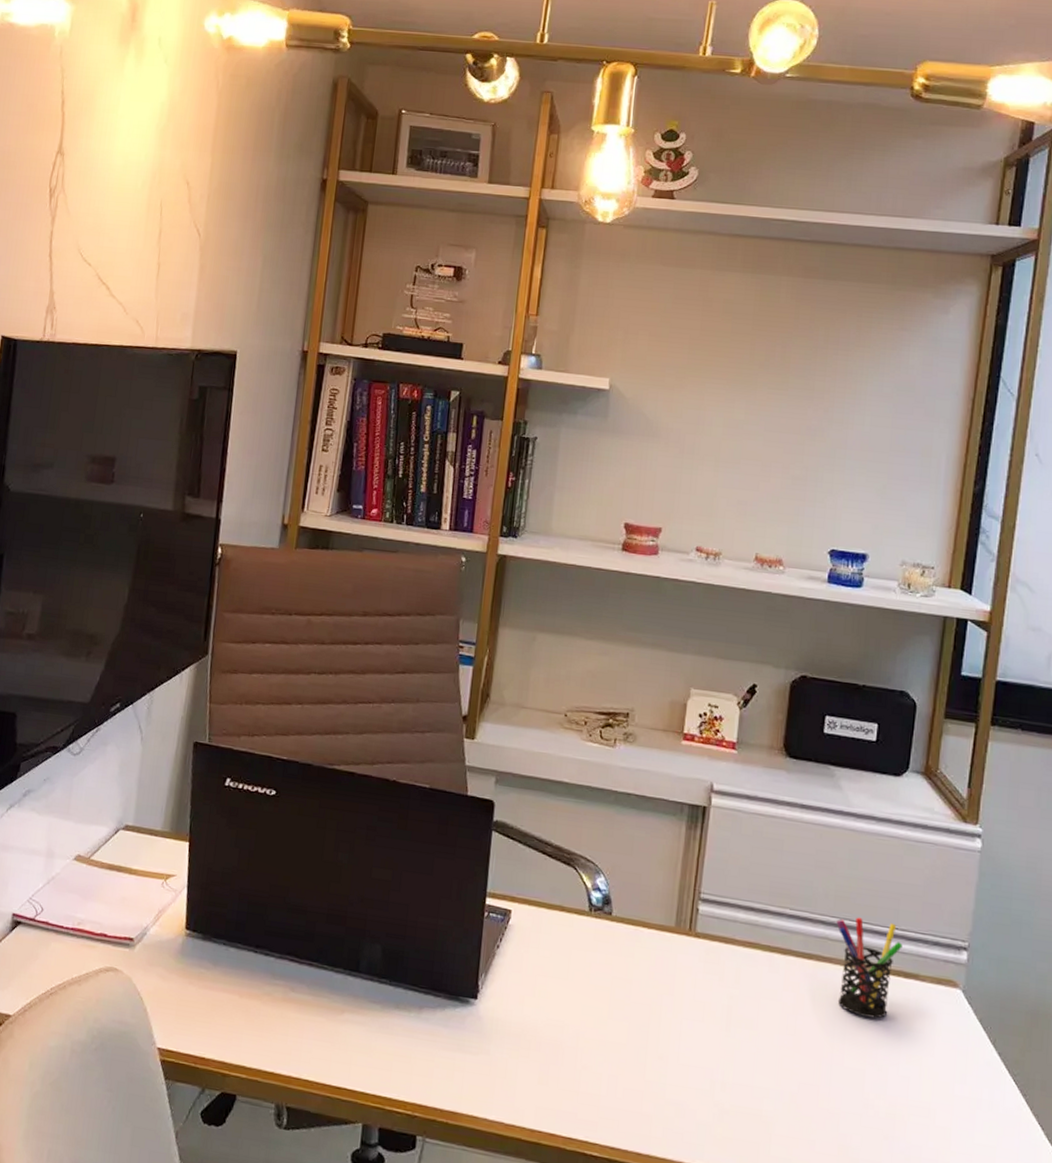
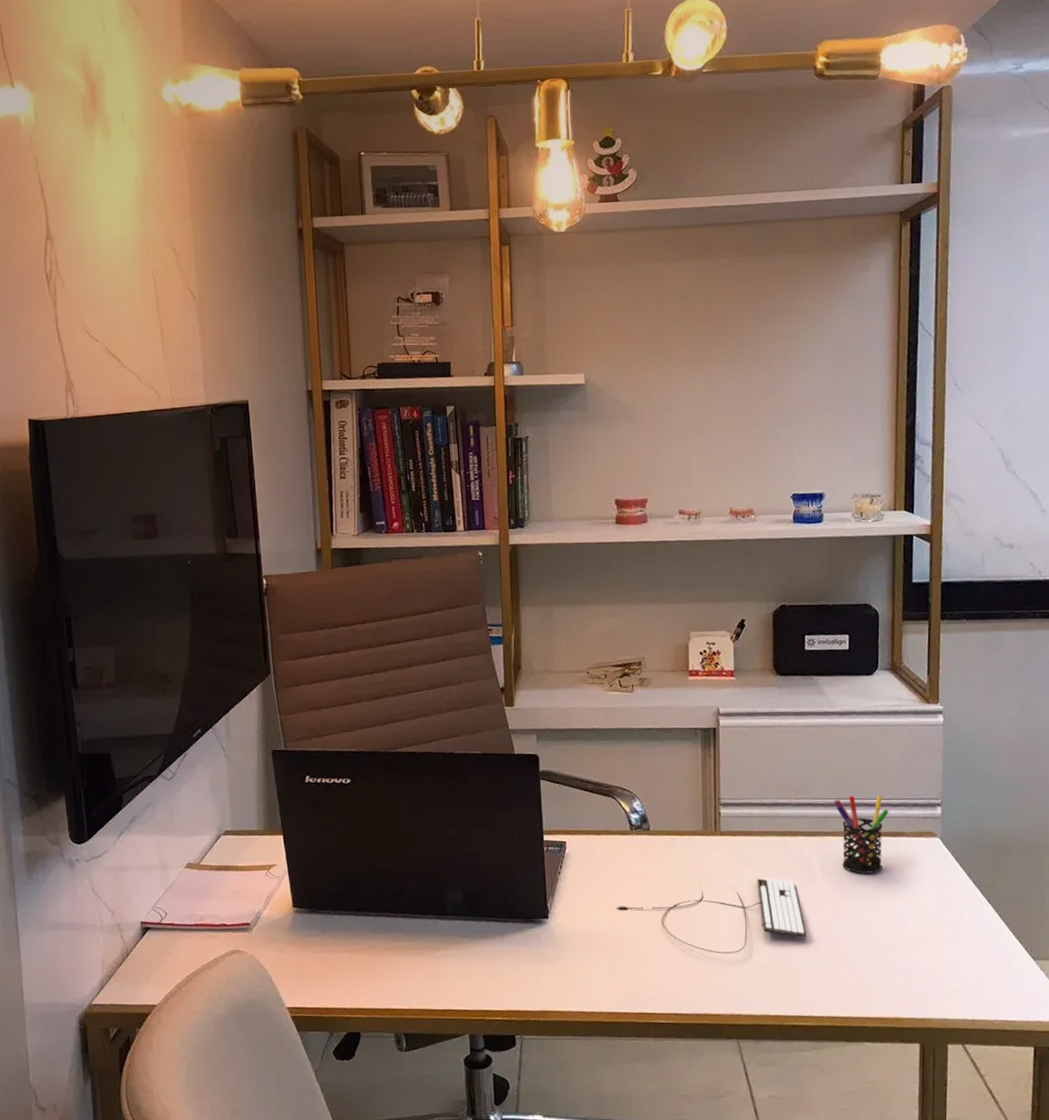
keyboard: none [560,999,785,1086] -> present [617,877,807,954]

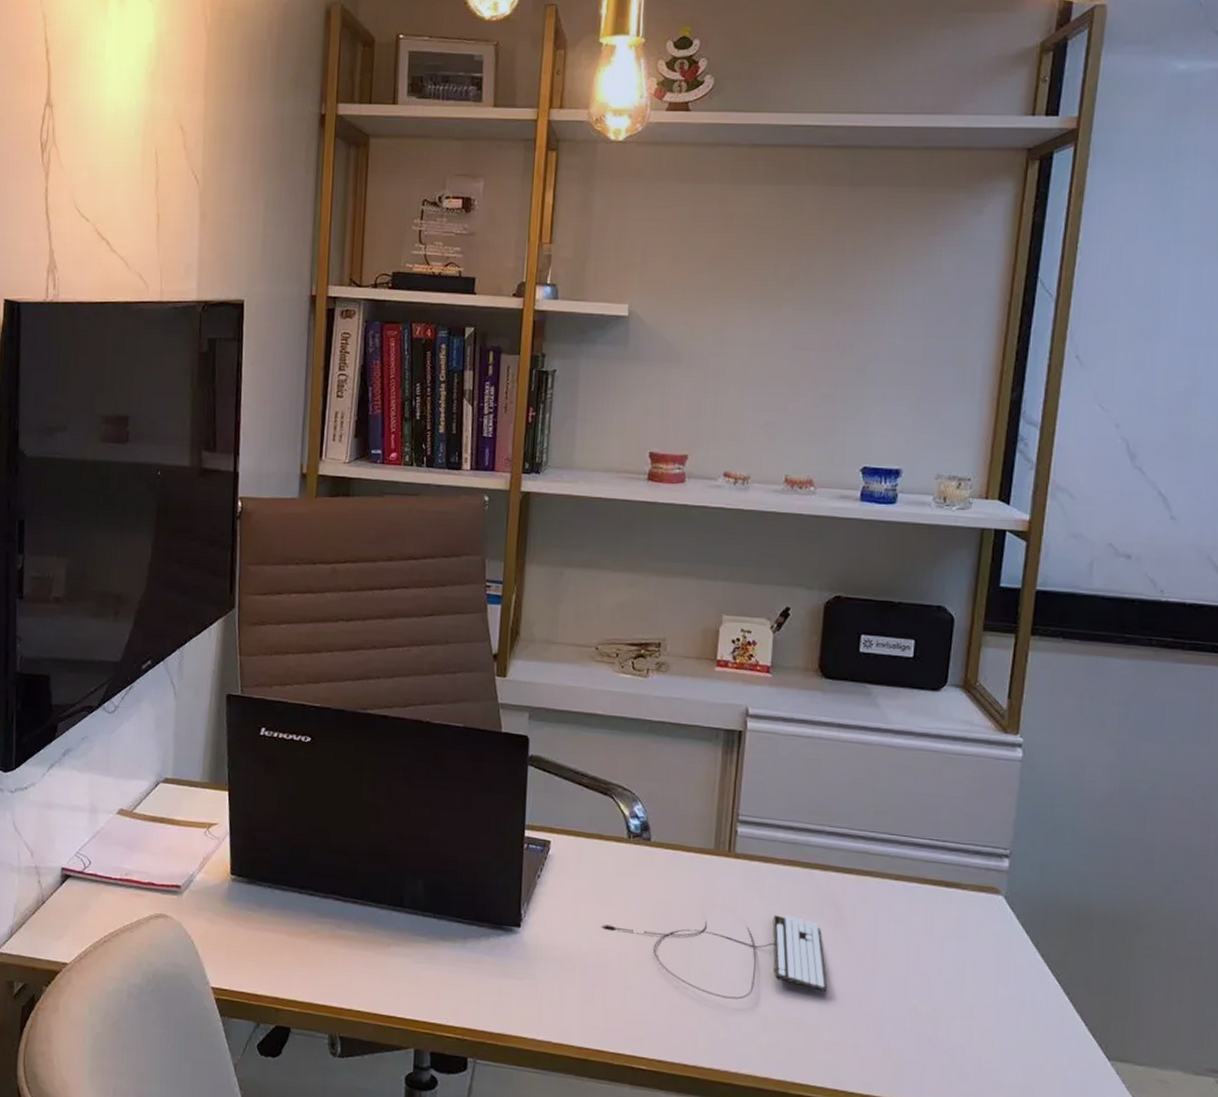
pen holder: present [834,795,889,874] -> none [876,831,944,928]

